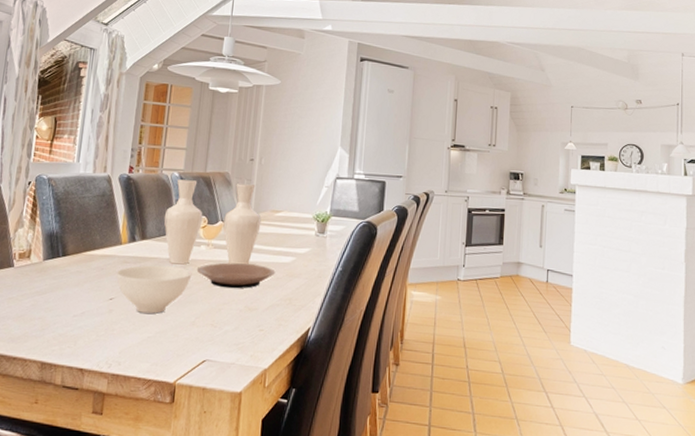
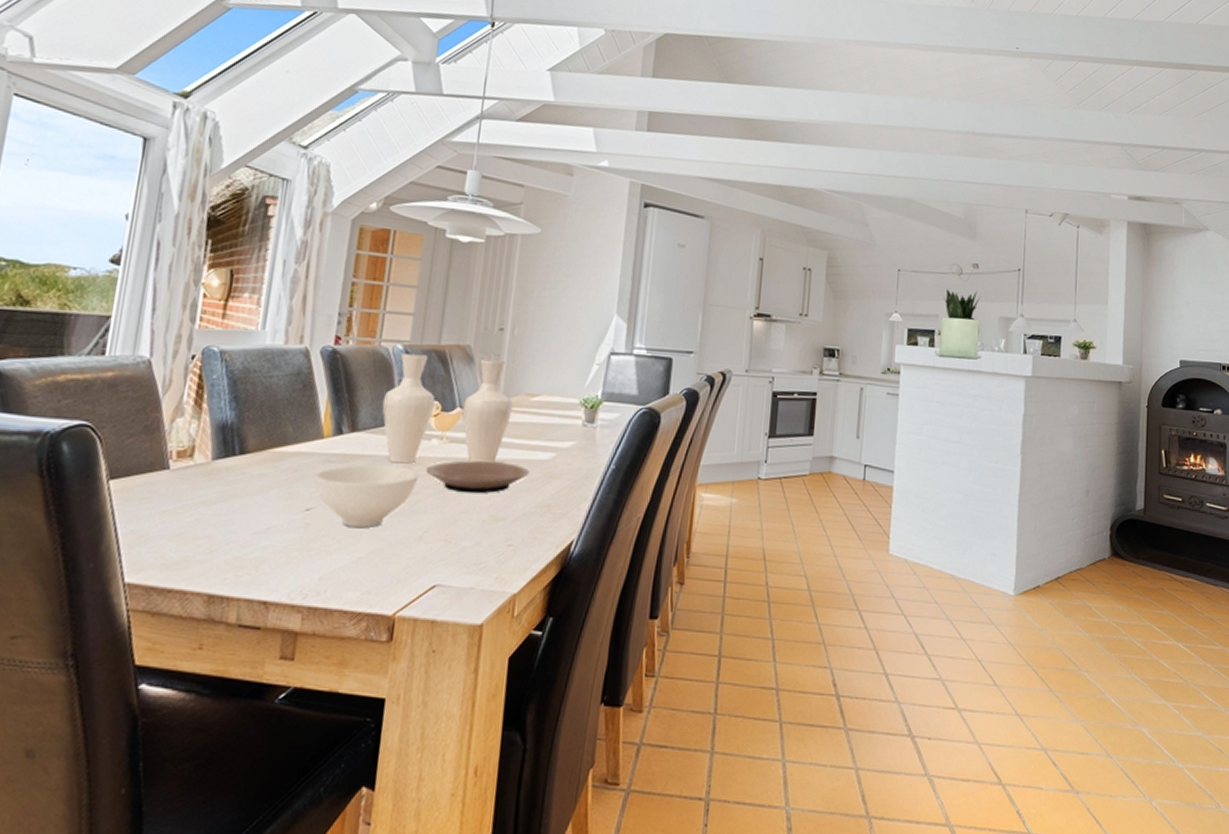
planter: none [605,121,647,181] -> present [935,289,982,360]

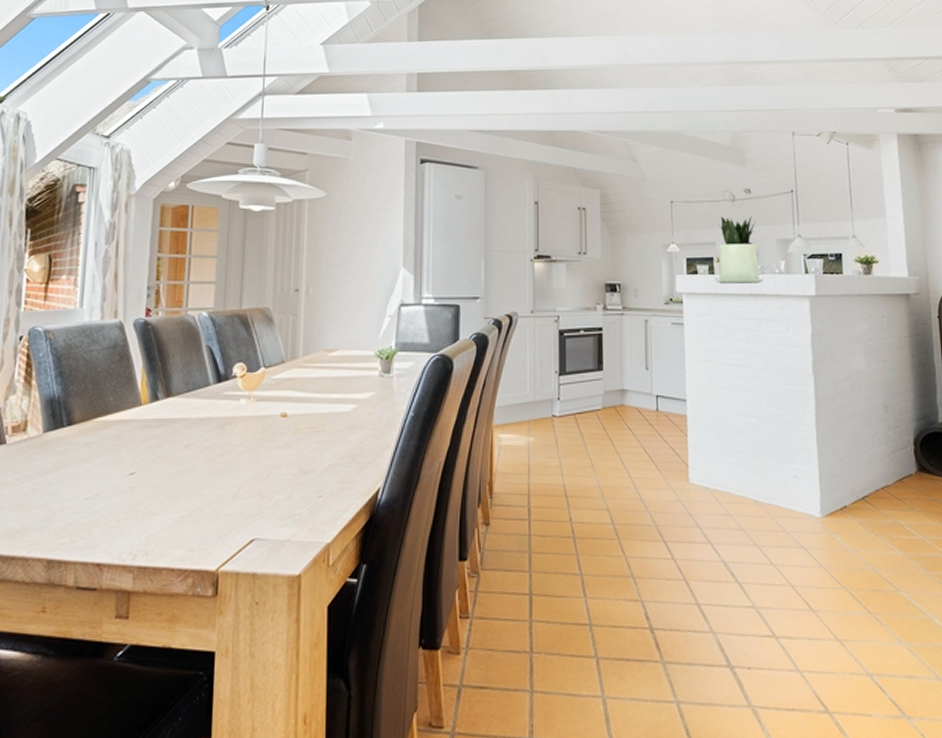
bowl: present [314,465,420,527] -> none [136,427,231,488]
vase: present [381,353,513,464] -> none [192,319,313,424]
plate: present [425,460,530,493] -> none [236,417,334,447]

